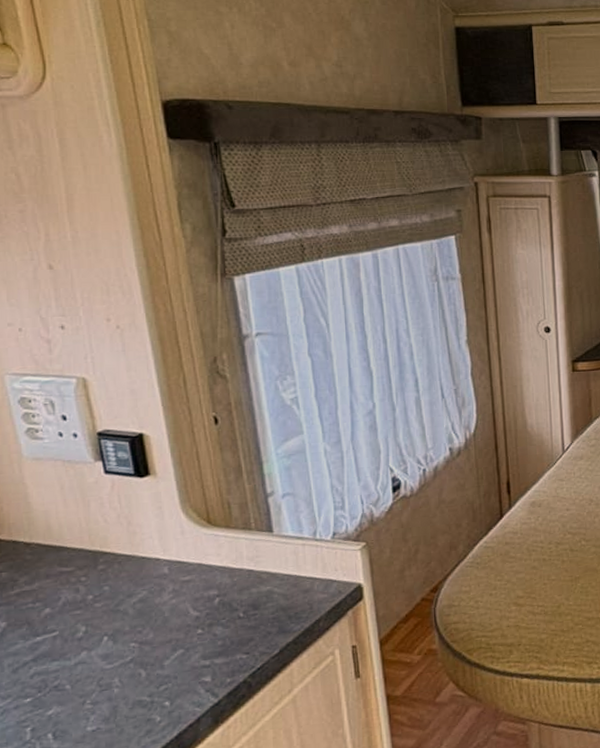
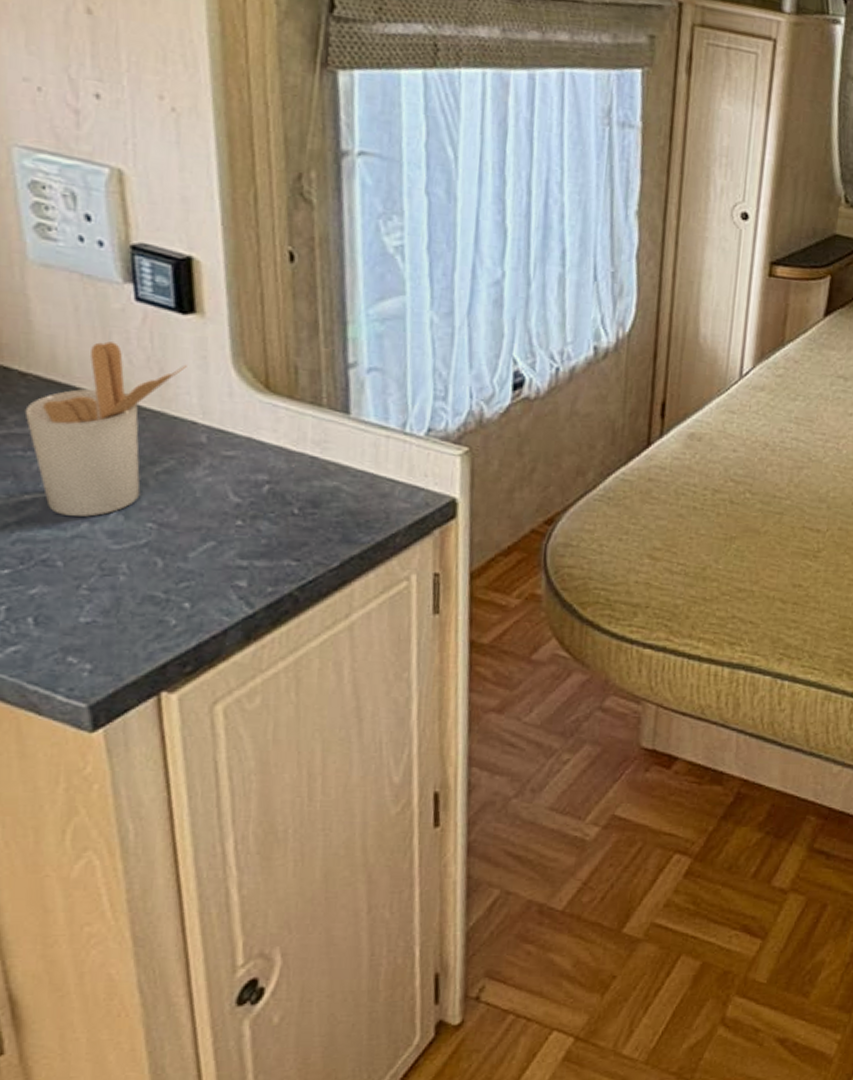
utensil holder: none [31,508,148,648] -> present [24,341,187,517]

